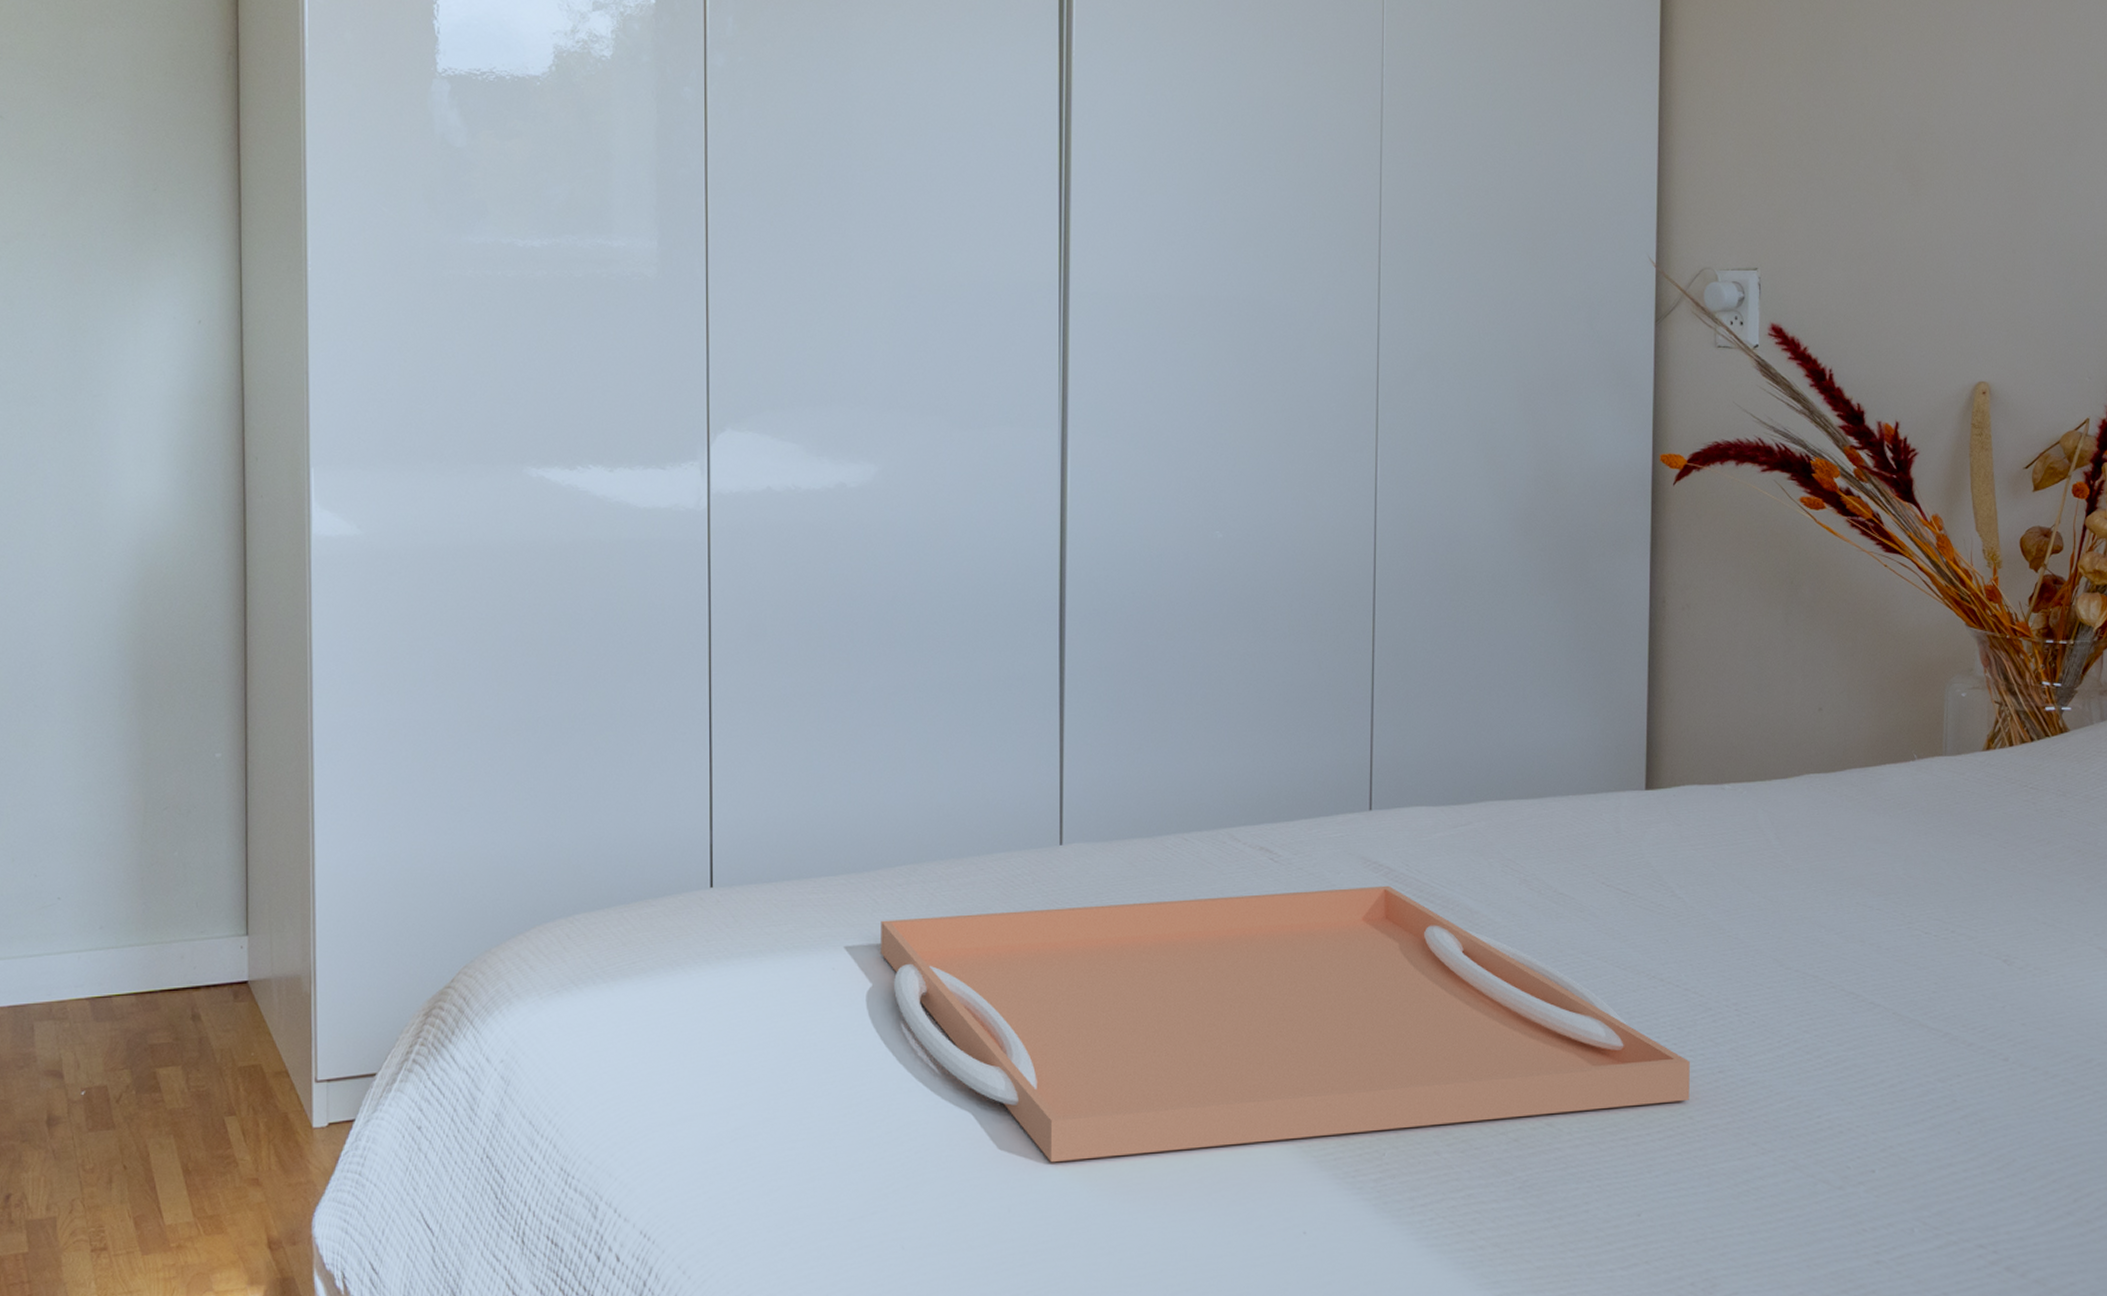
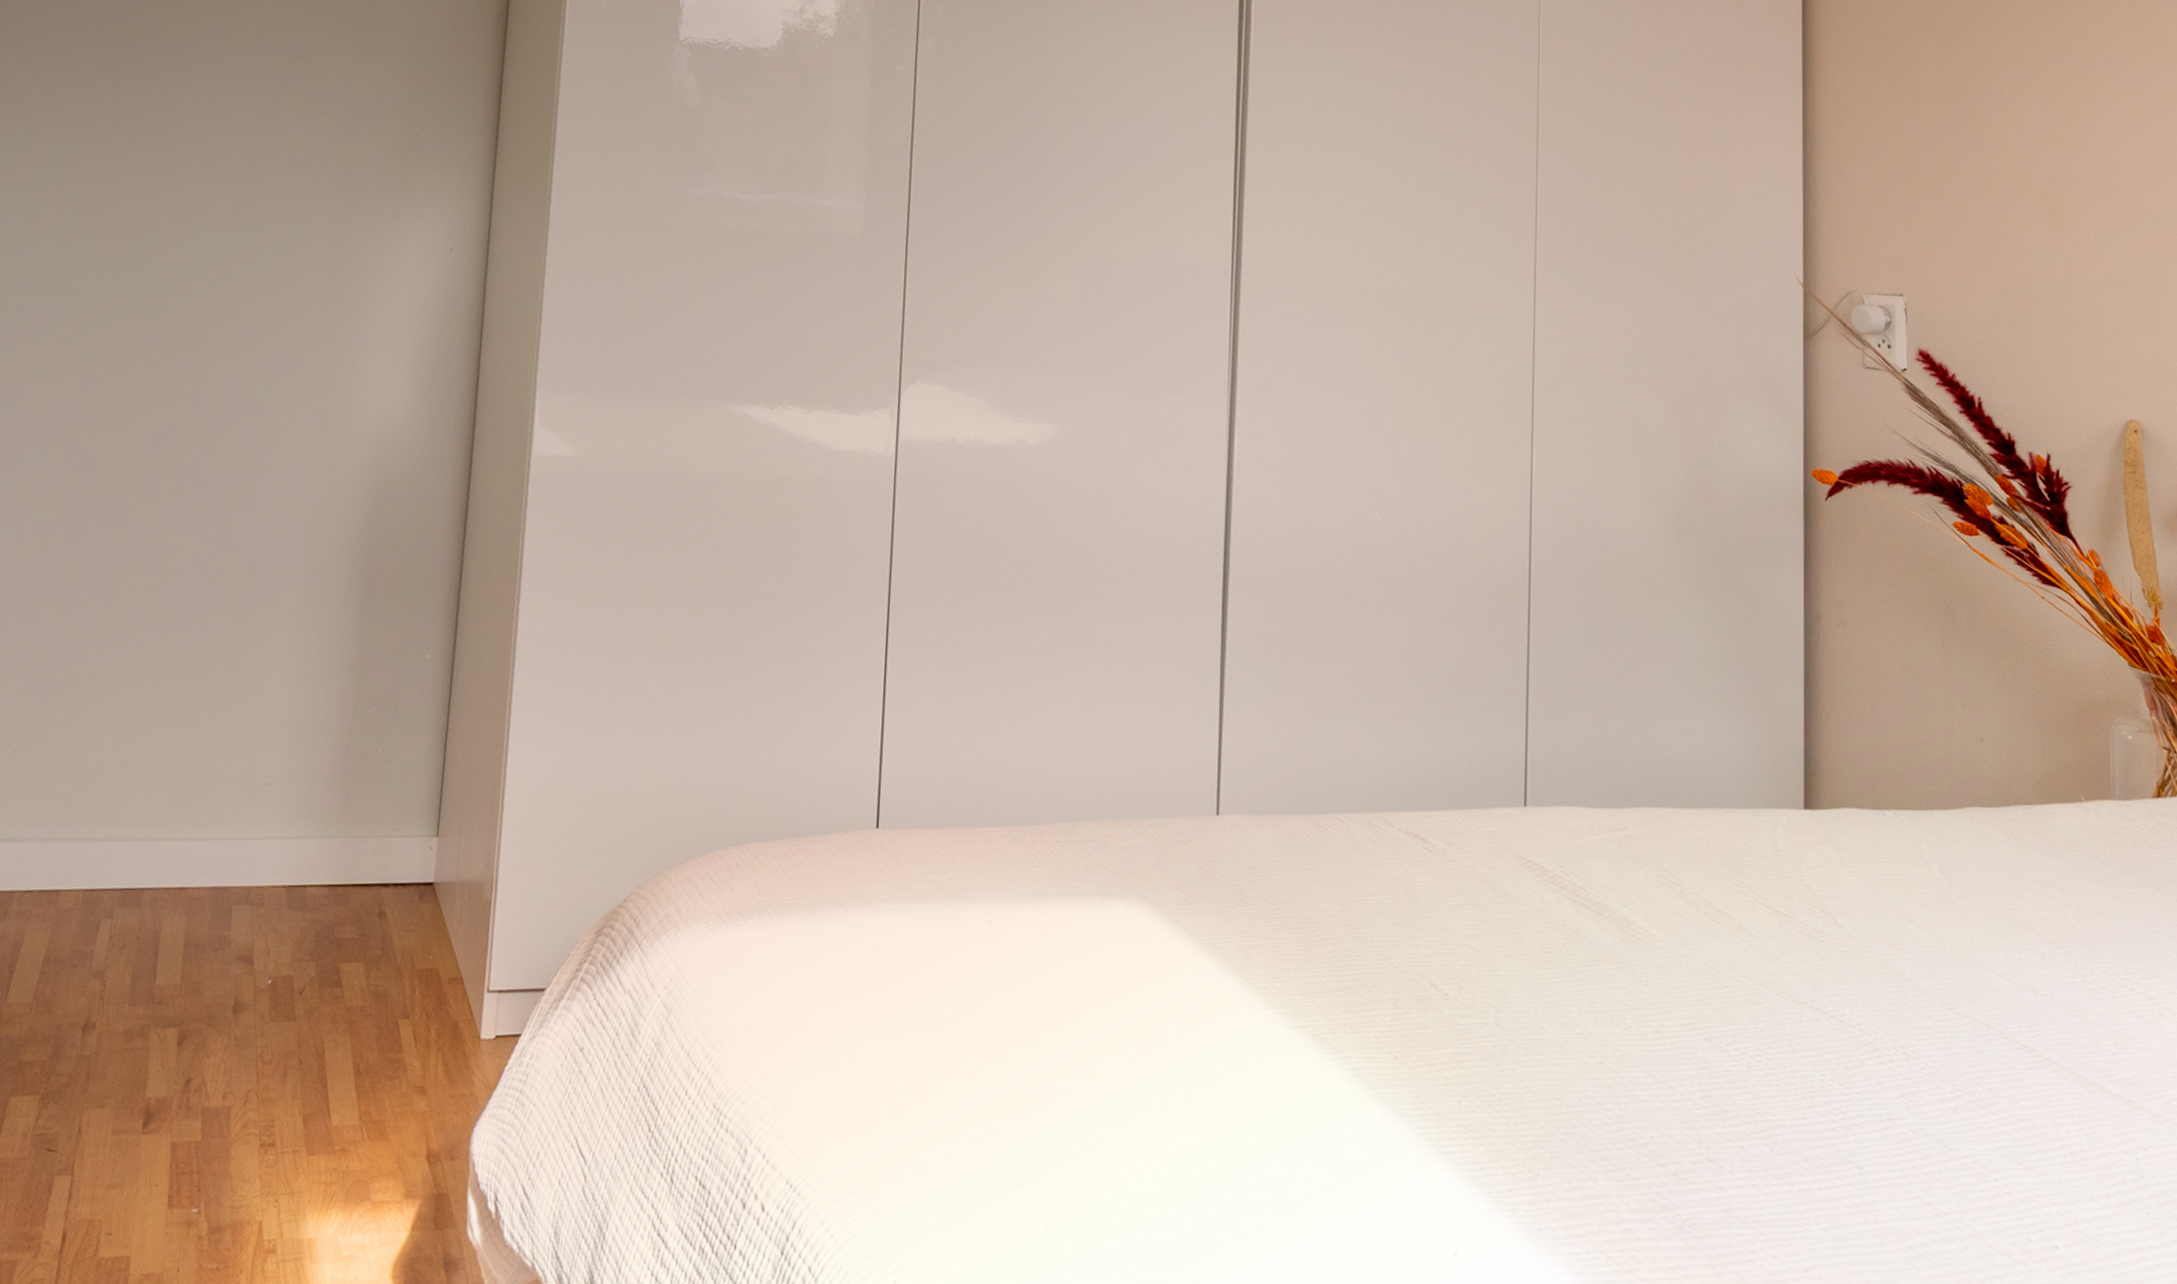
serving tray: present [881,885,1690,1163] -> none [1037,877,1858,1150]

